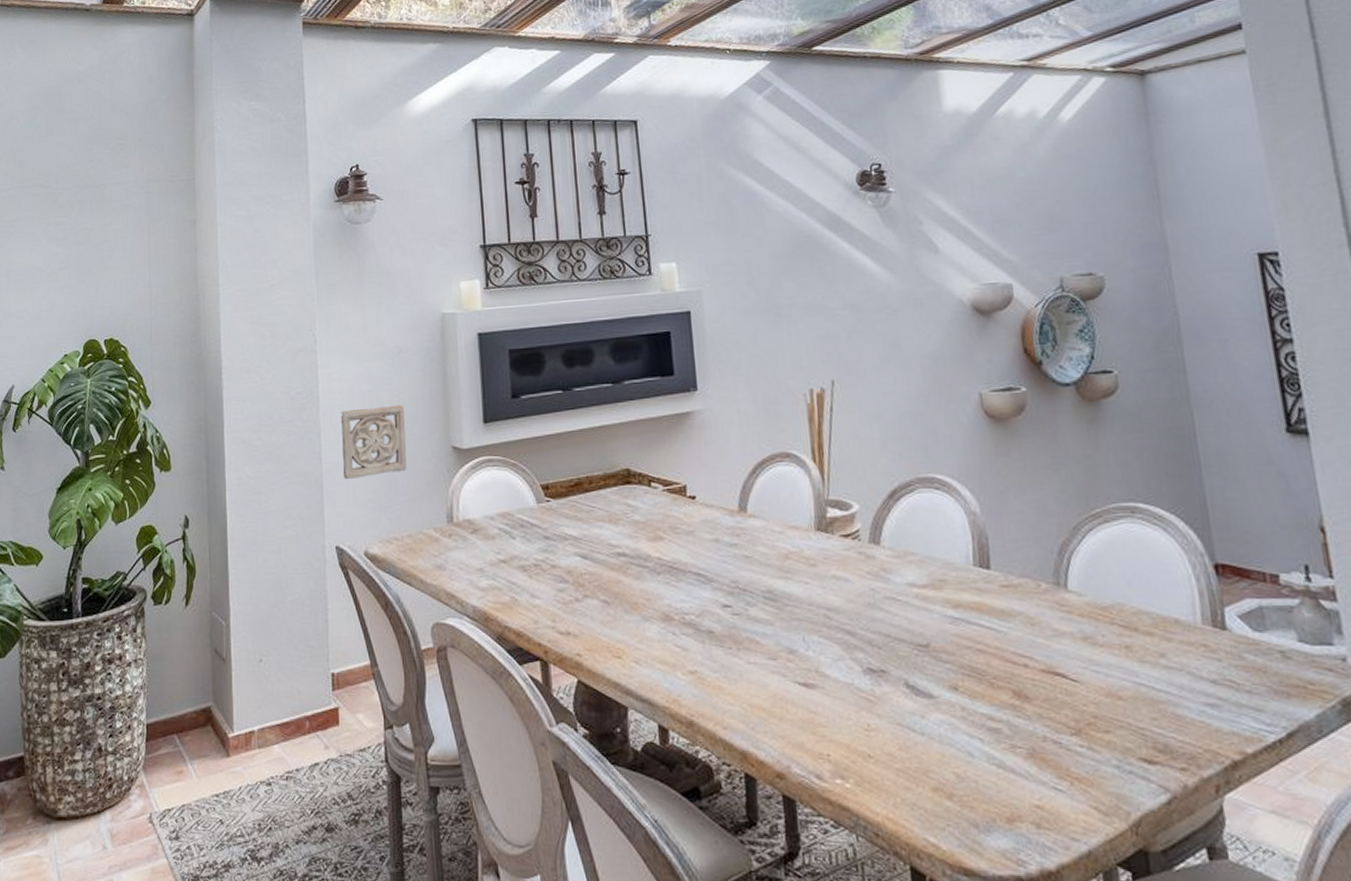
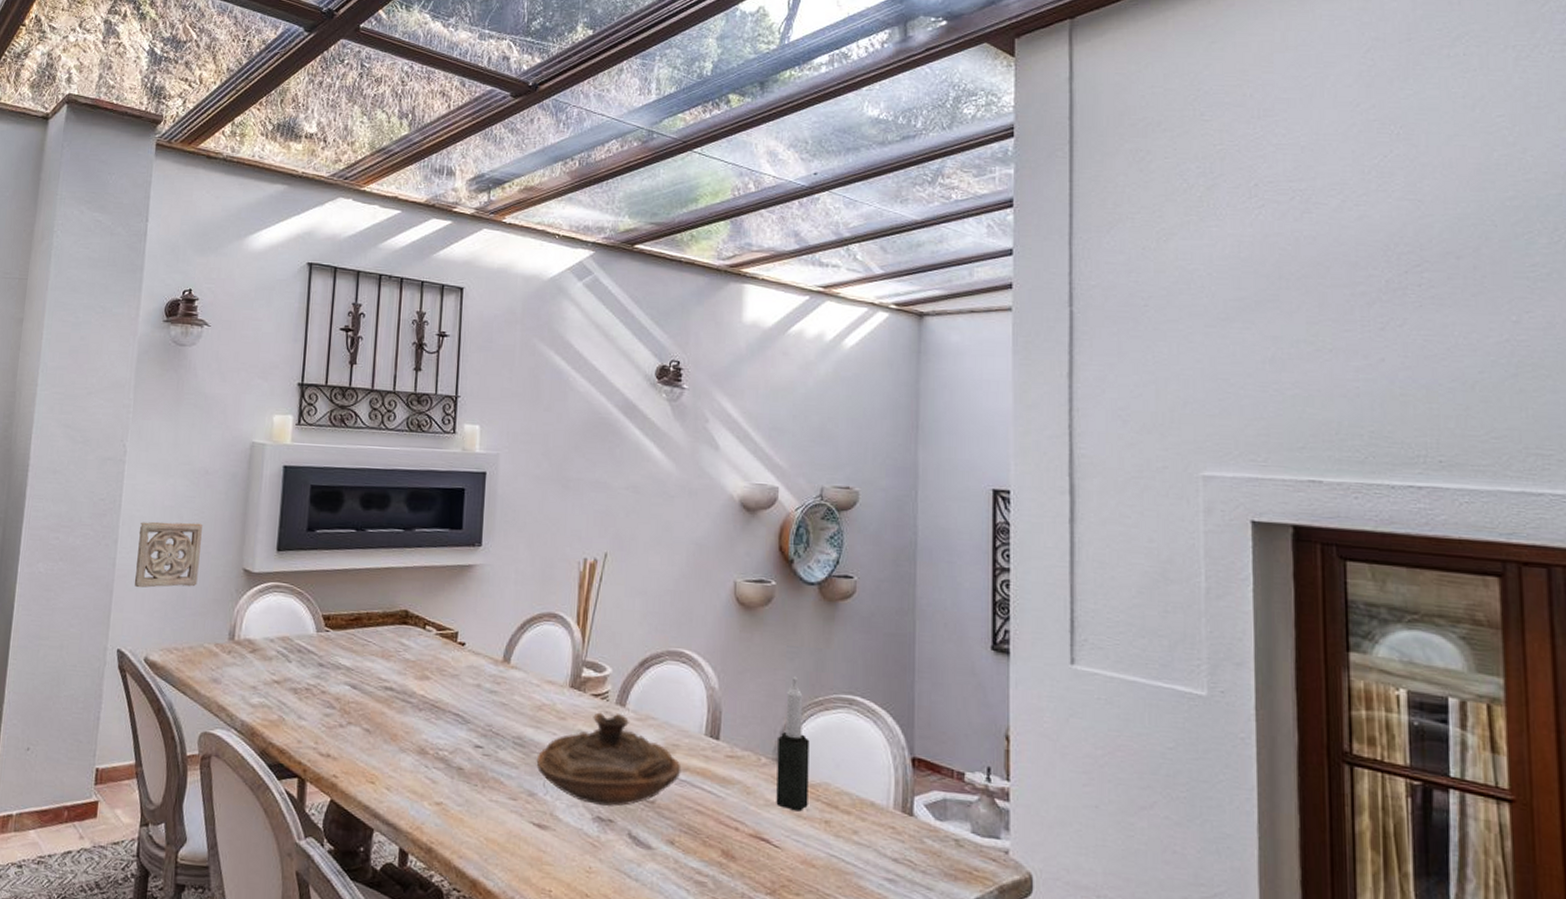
decorative bowl: none [791,553,954,655] -> present [536,712,682,807]
candle: none [1056,489,1103,639] -> present [776,676,810,811]

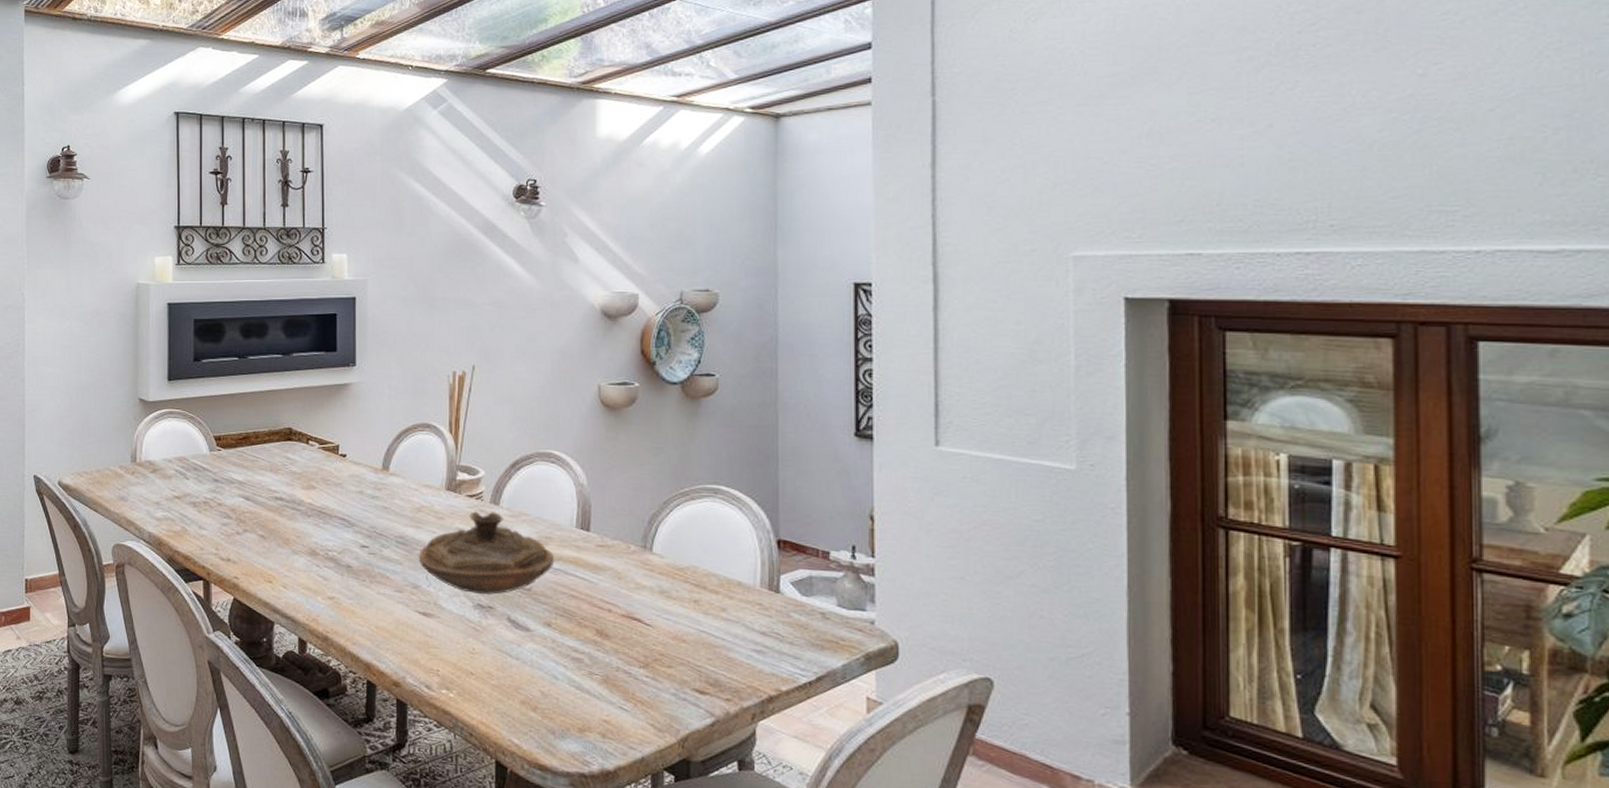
wall ornament: present [134,521,202,588] -> none [43,360,99,421]
candle: present [776,676,810,811] -> none [646,470,677,593]

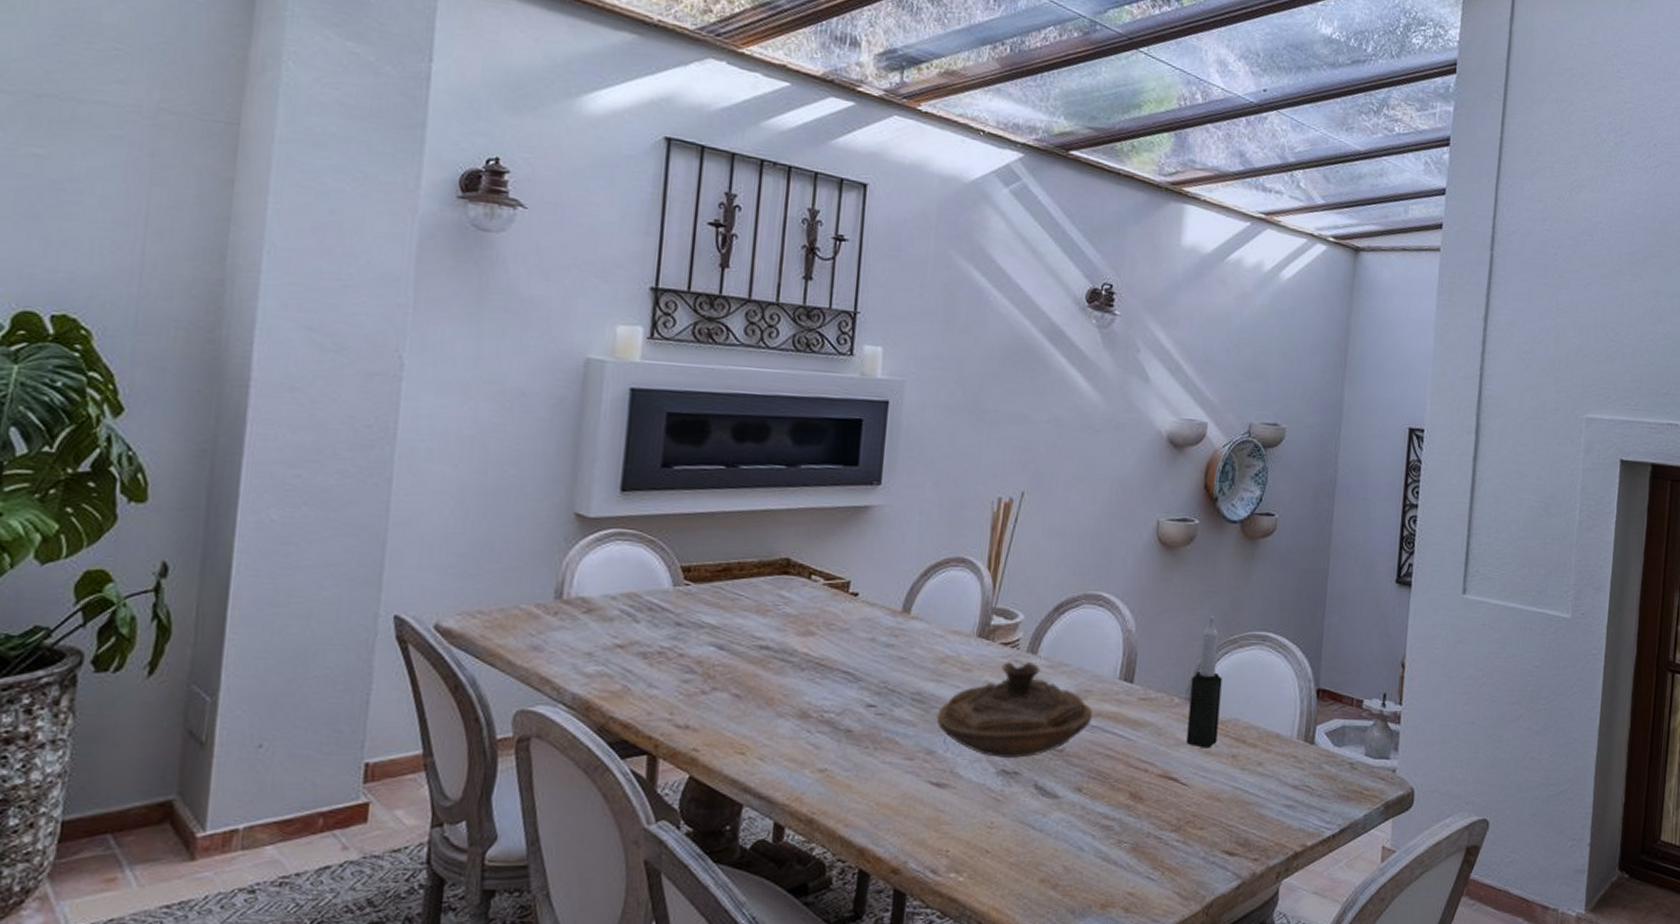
candle: none [646,470,677,593] -> present [1186,615,1223,748]

